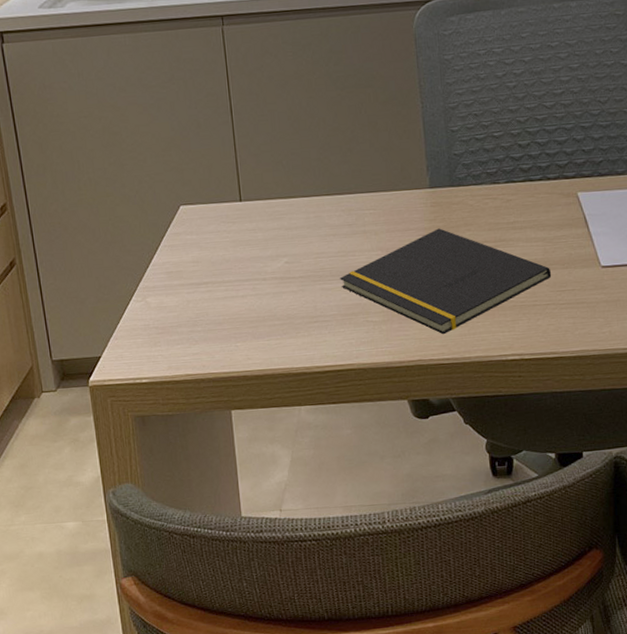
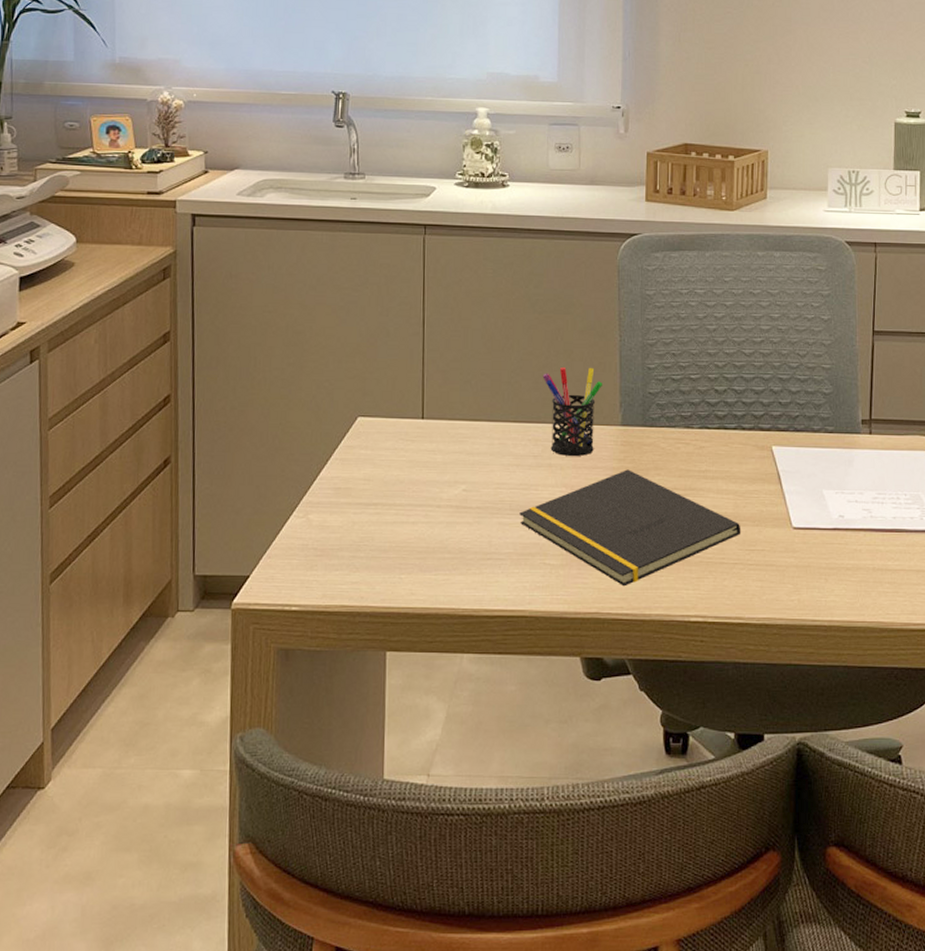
pen holder: none [350,137,408,222] -> present [542,366,602,456]

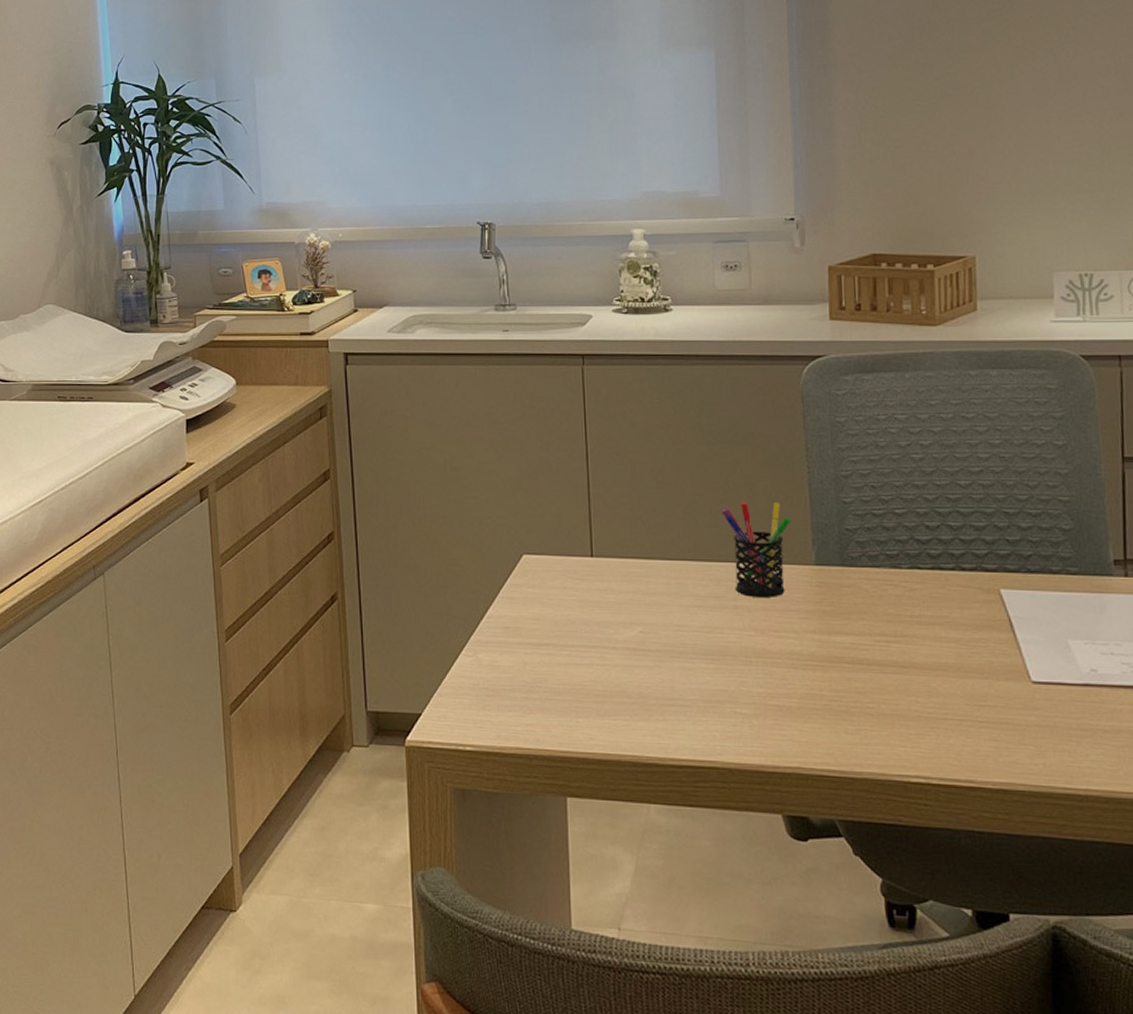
notepad: present [519,469,741,587] -> none [704,613,968,741]

